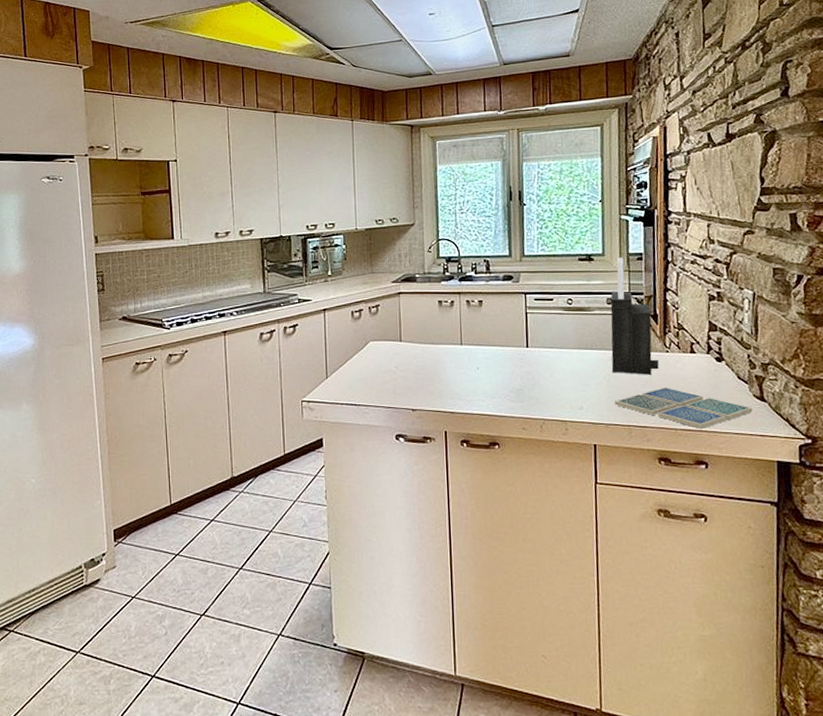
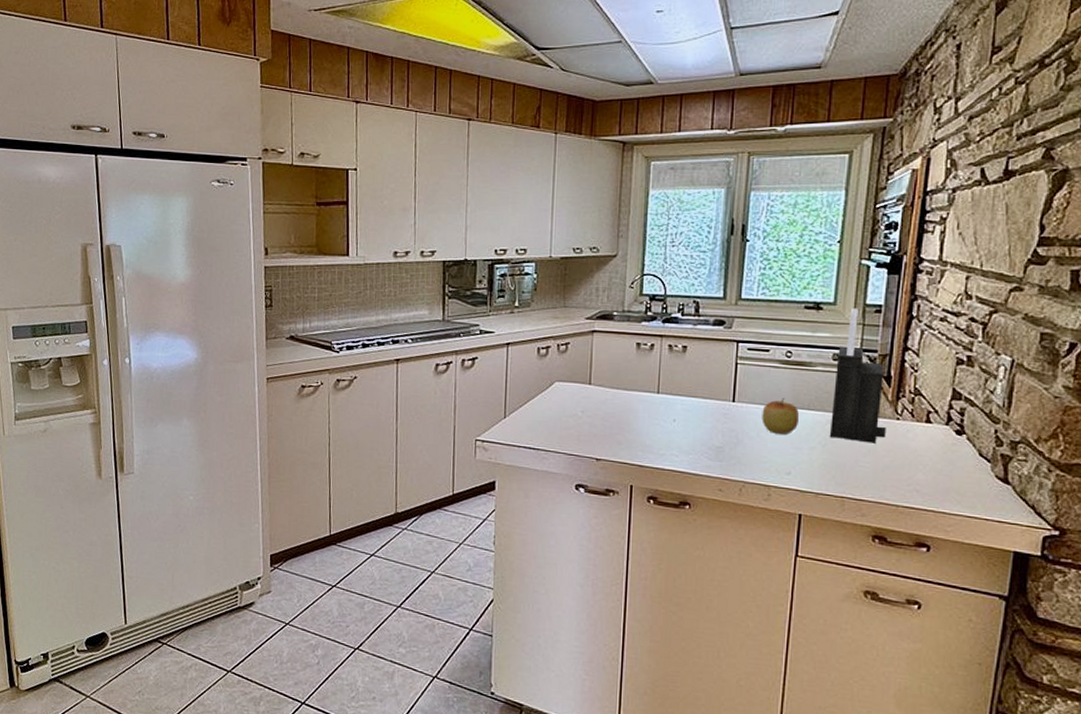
apple: none [552,341,585,373] -> present [762,398,799,434]
drink coaster: present [614,387,753,429] -> none [828,458,992,508]

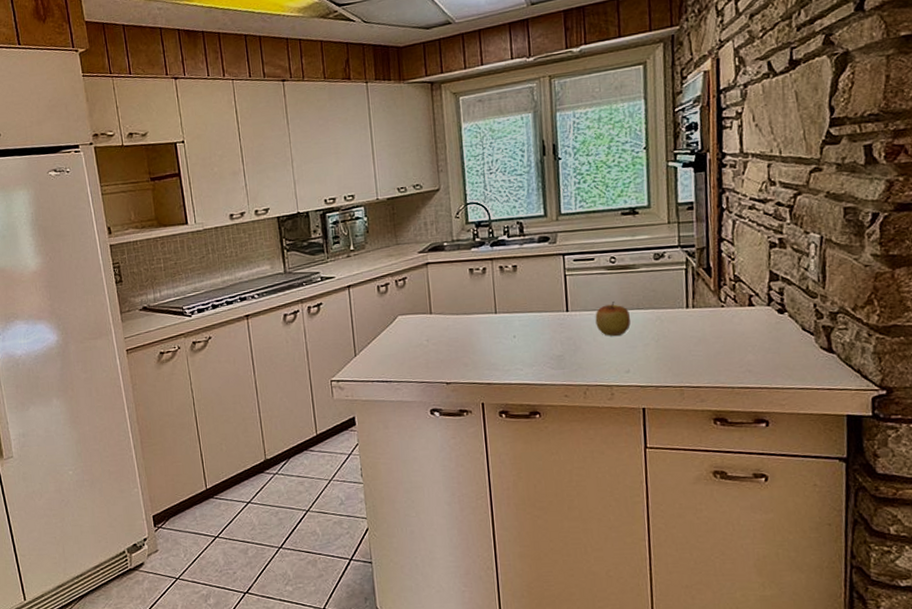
knife block: present [829,307,886,443] -> none [658,207,713,333]

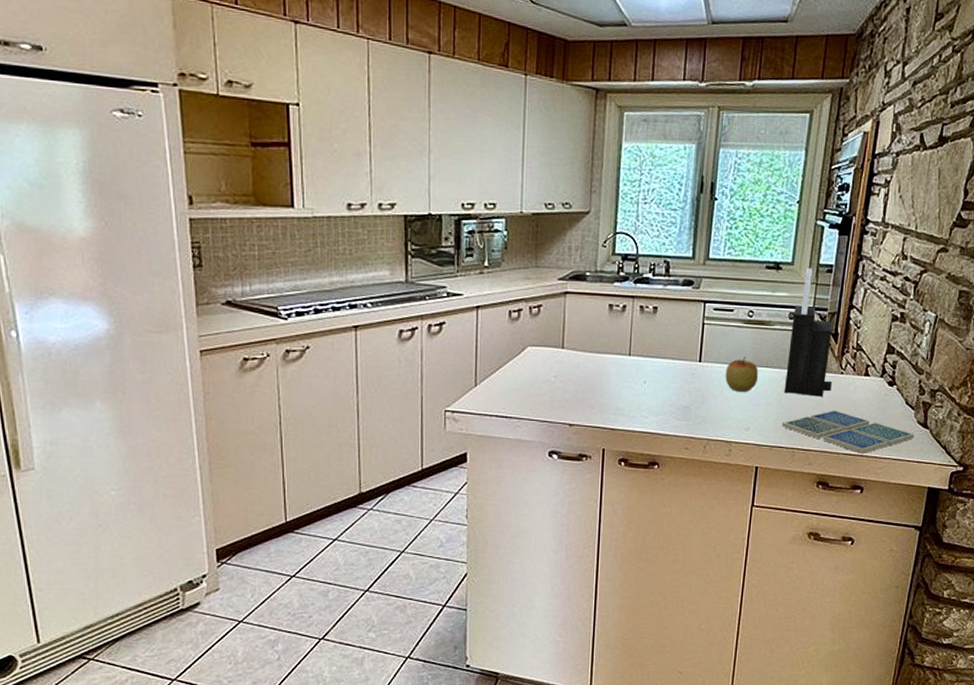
knife block: none [658,207,713,333] -> present [784,267,832,397]
drink coaster: none [664,344,819,386] -> present [781,410,914,454]

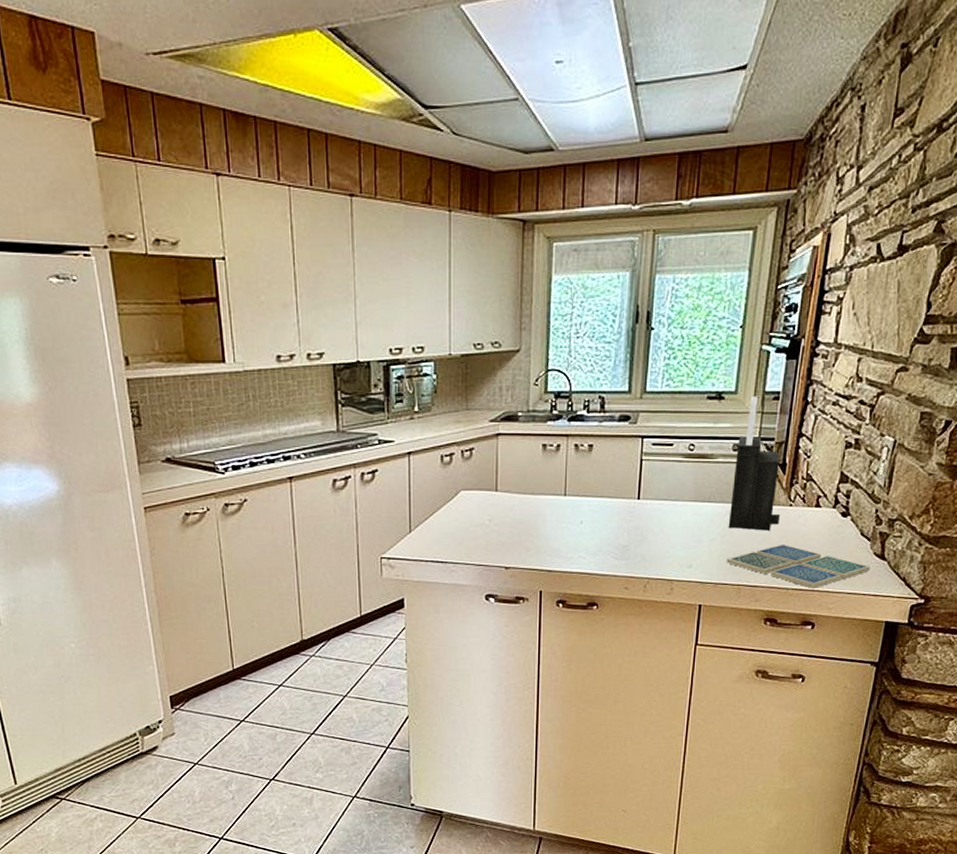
apple: present [725,357,758,392] -> none [665,492,700,528]

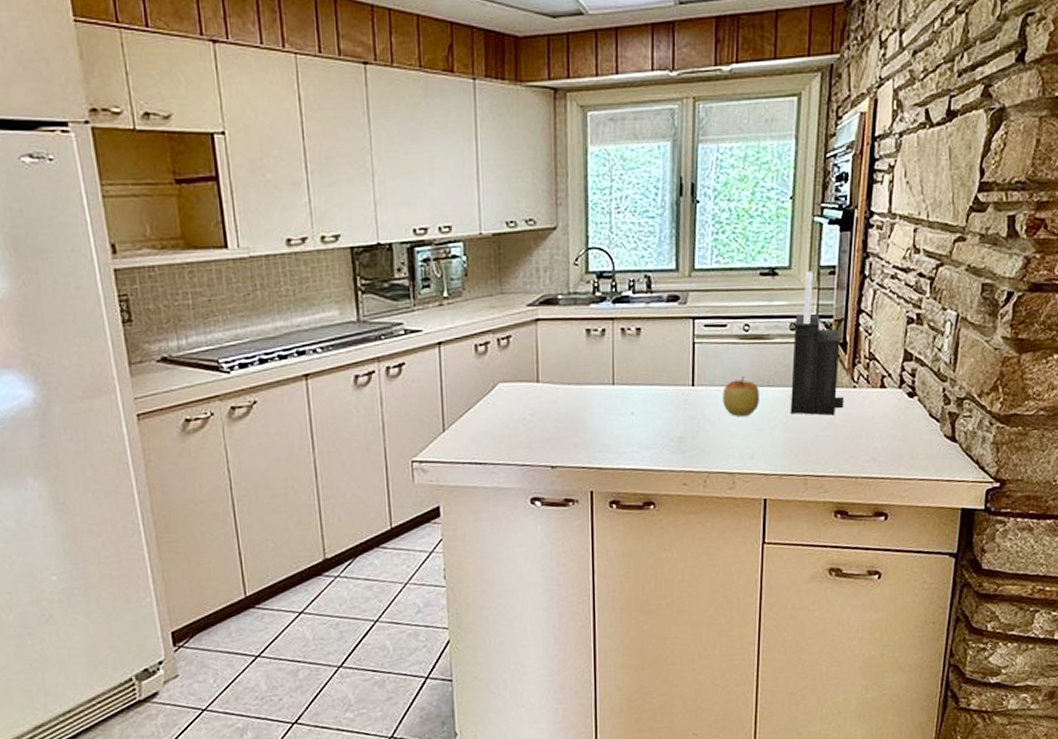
apple: none [665,492,700,528] -> present [722,376,759,416]
drink coaster: present [726,544,870,588] -> none [790,428,942,476]

